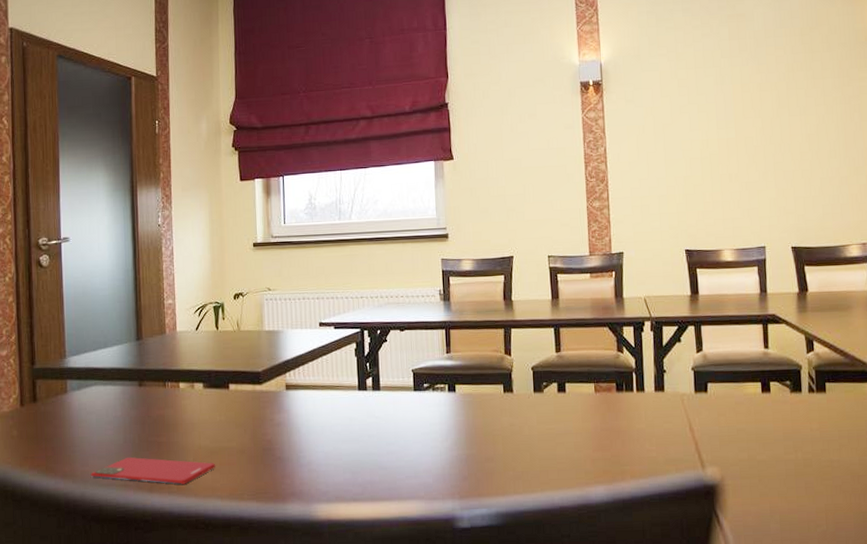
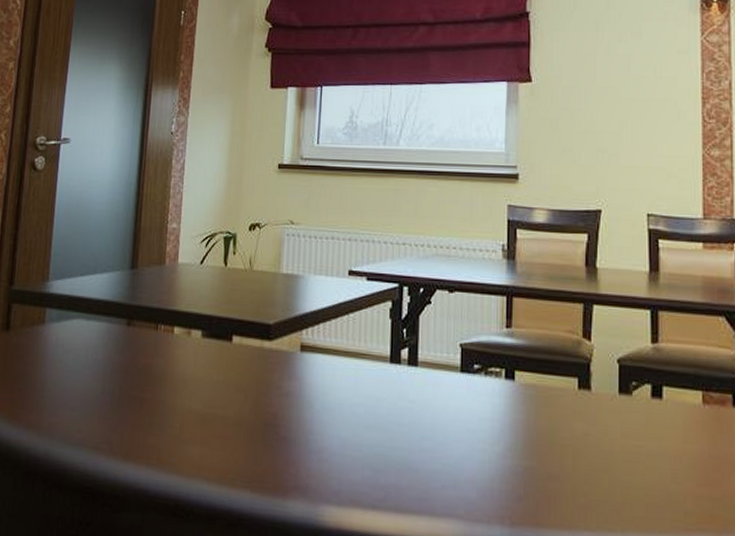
smartphone: present [90,457,216,485] -> none [58,412,207,456]

